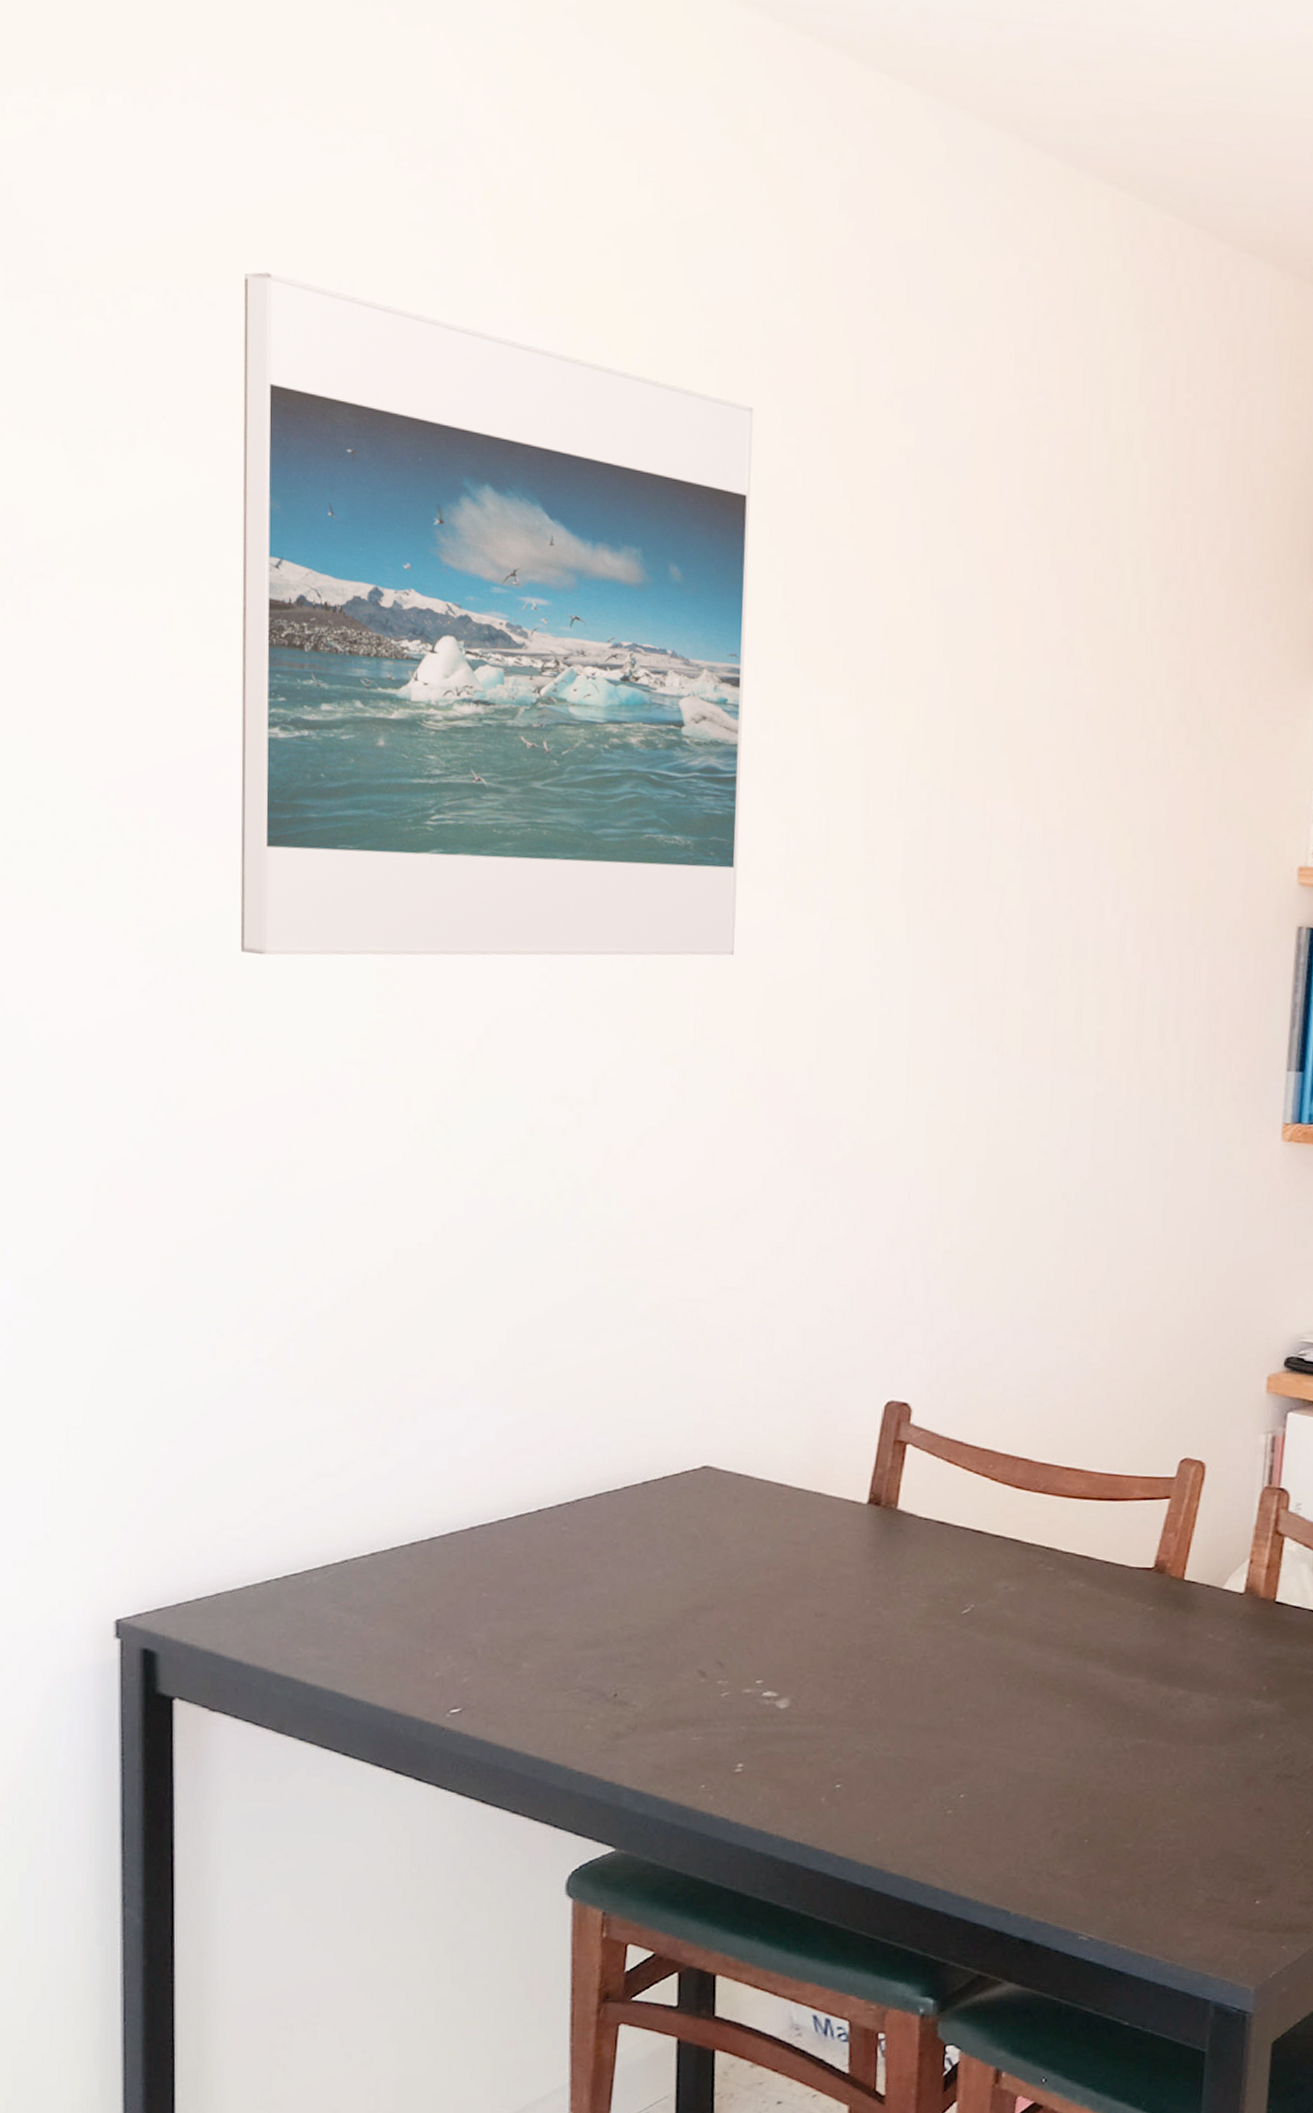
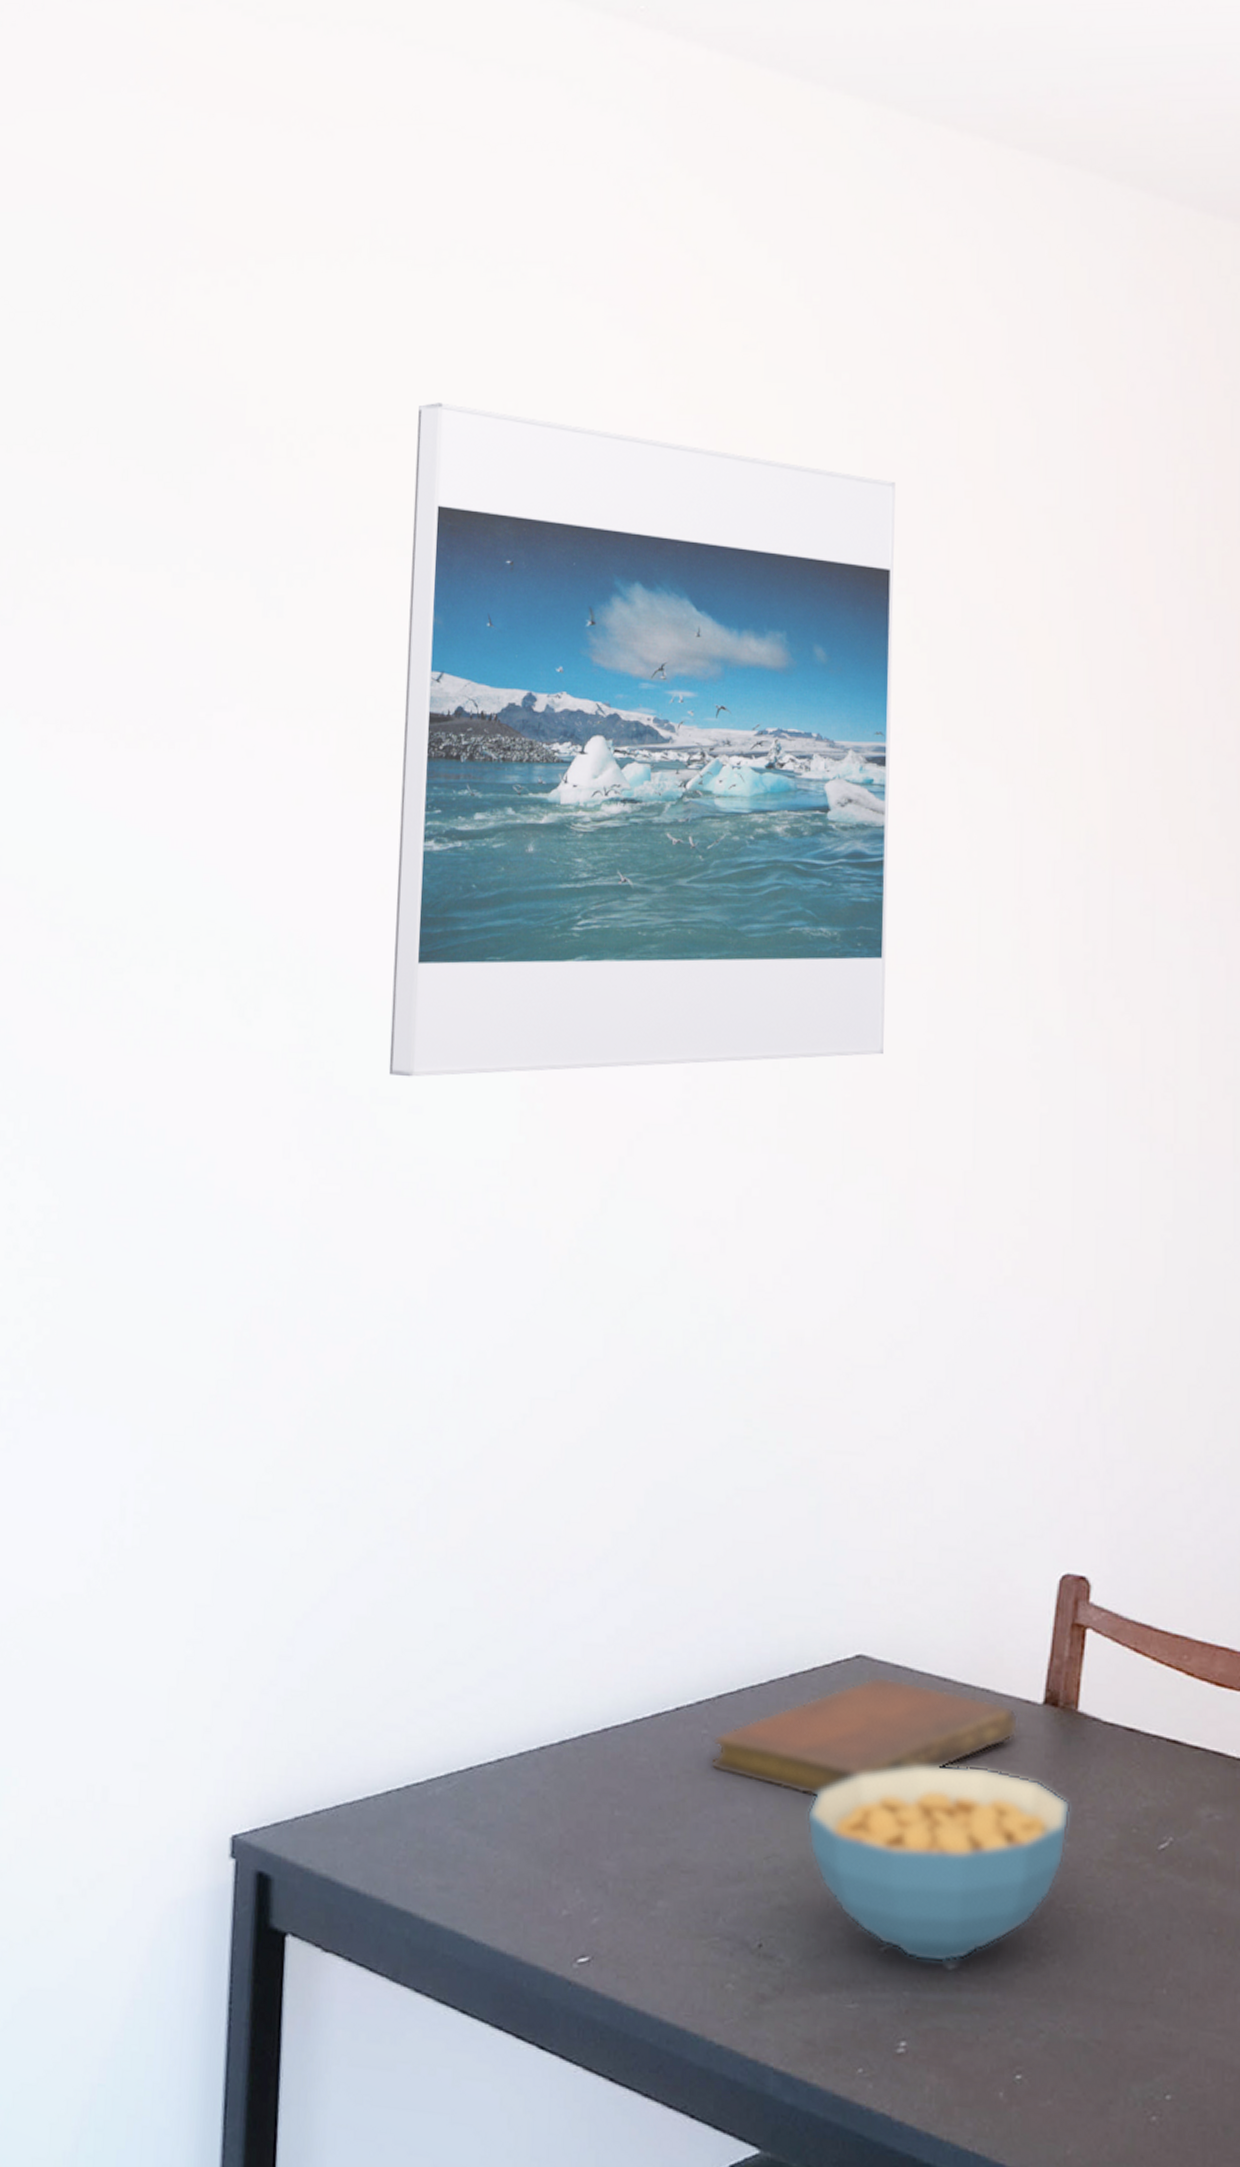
notebook: none [569,1482,846,1579] -> present [709,1675,1019,1797]
cereal bowl: none [657,1552,889,1704] -> present [806,1765,1071,1963]

